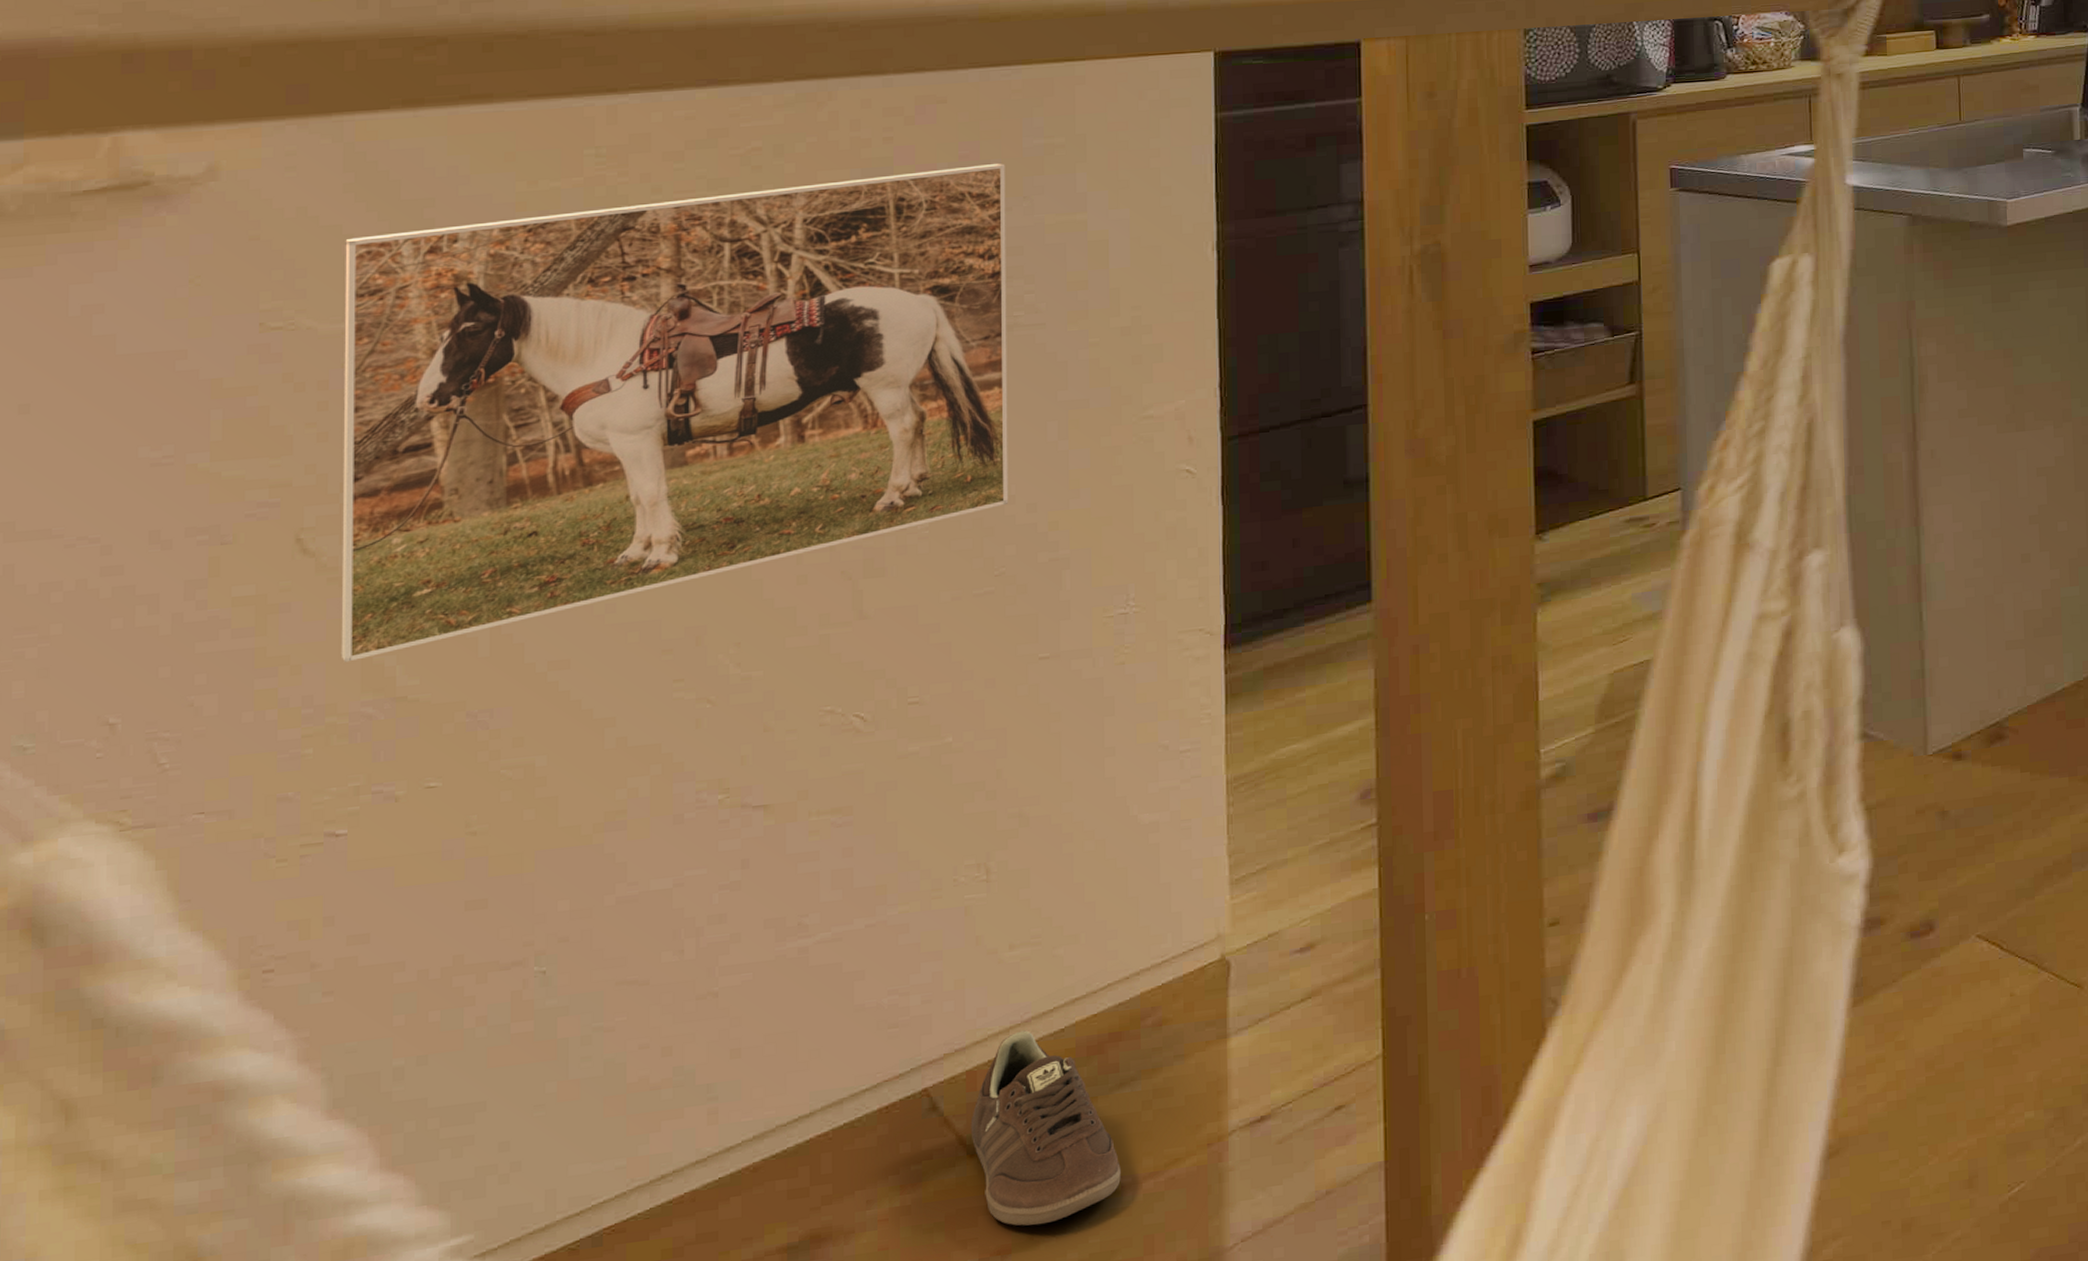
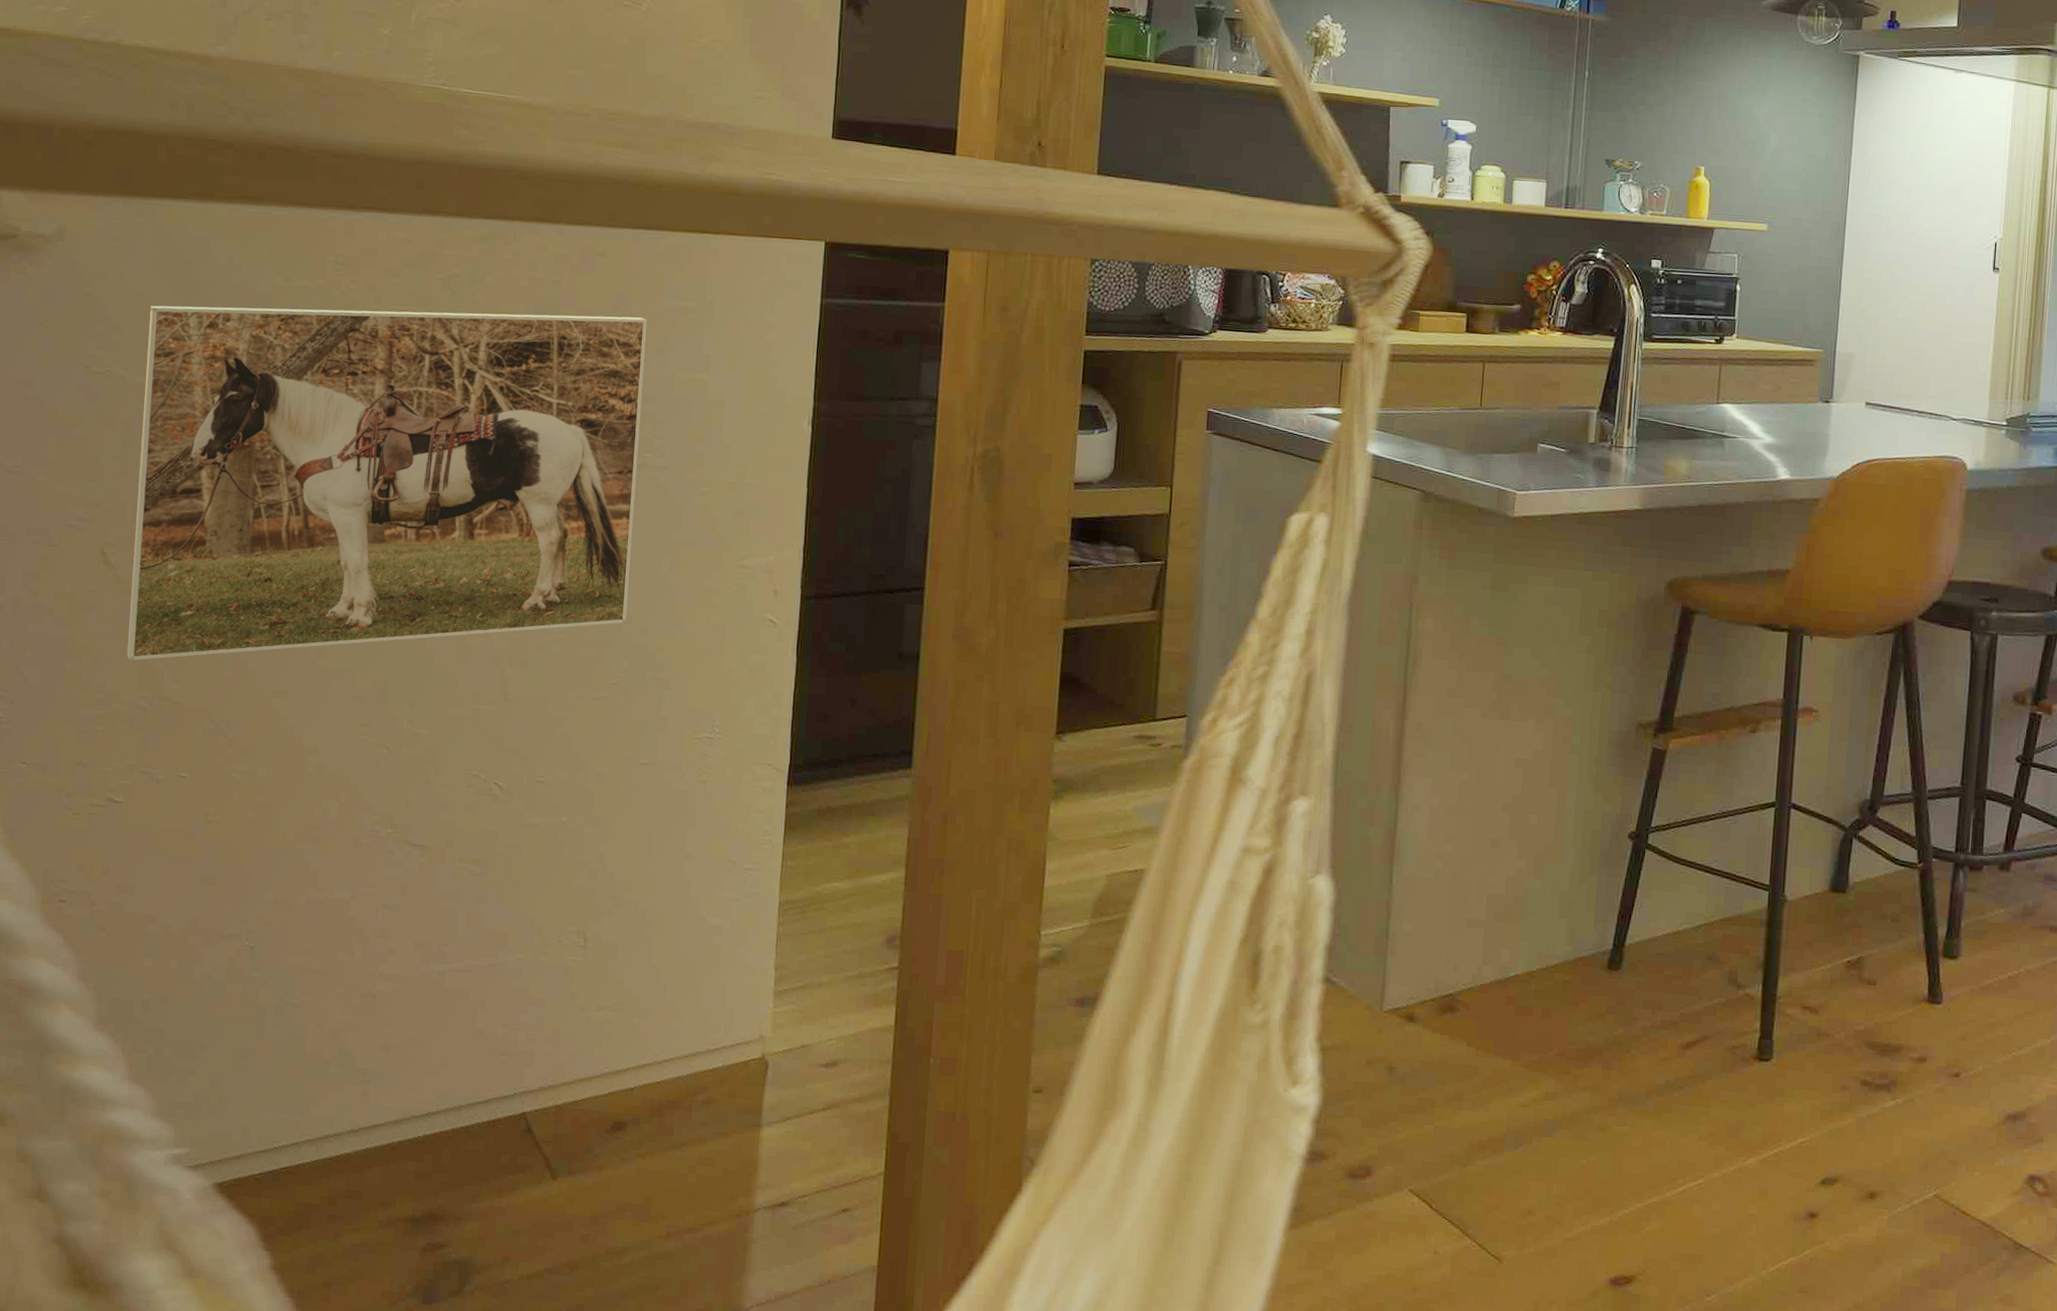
sneaker: present [970,1030,1121,1226] -> none [555,1082,668,1250]

